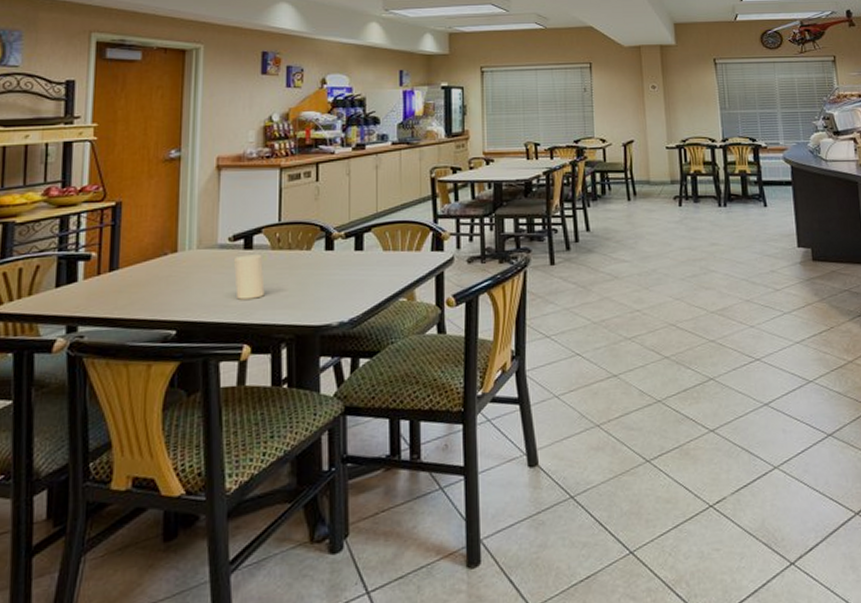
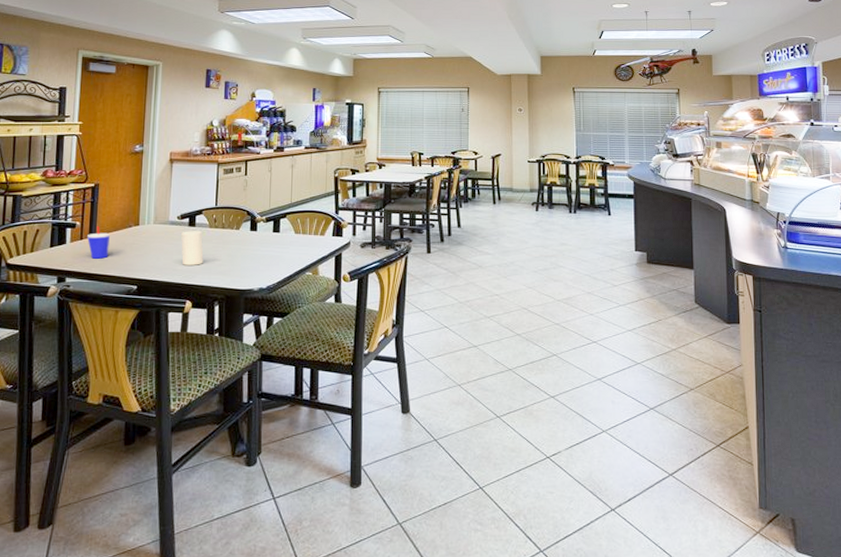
beverage cup: none [107,256,138,299] -> present [87,226,110,259]

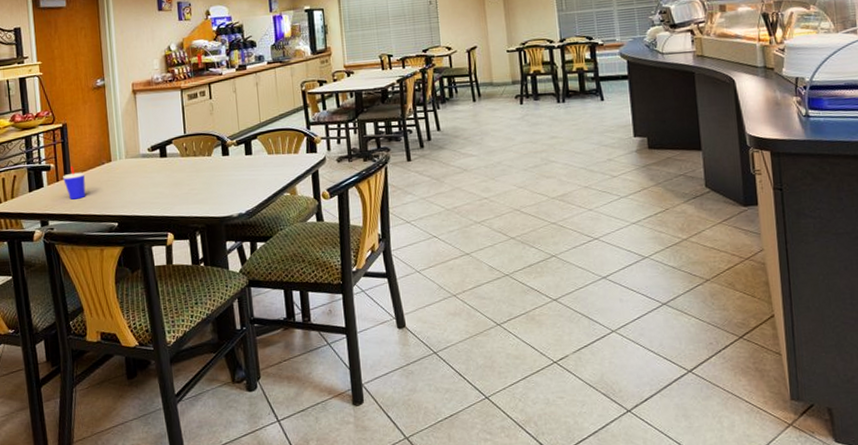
cup: present [181,231,204,265] -> none [154,161,180,198]

